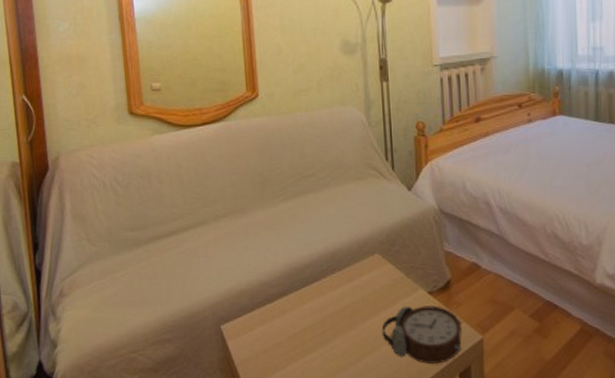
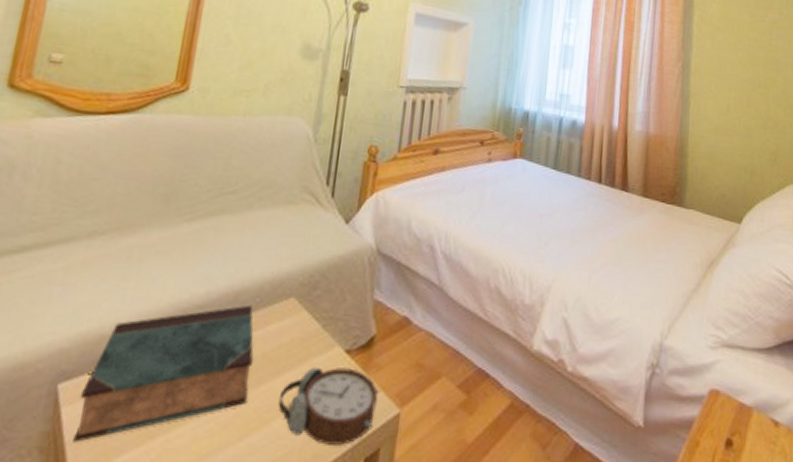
book: none [237,261,358,365] -> present [73,304,254,443]

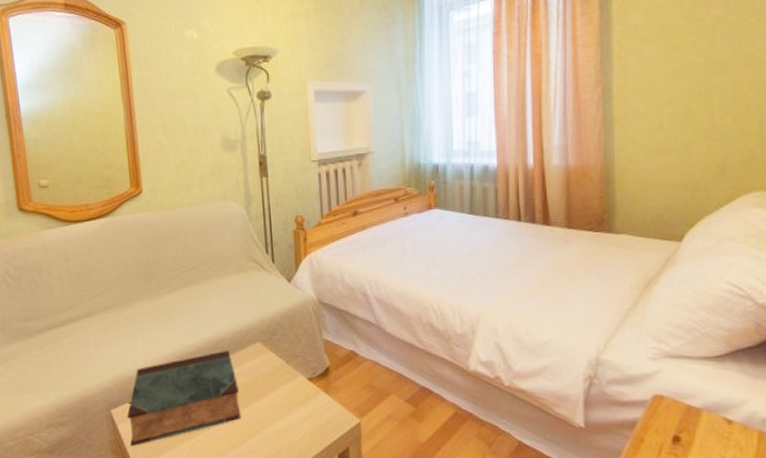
alarm clock: present [277,367,379,445] -> none [263,391,341,445]

